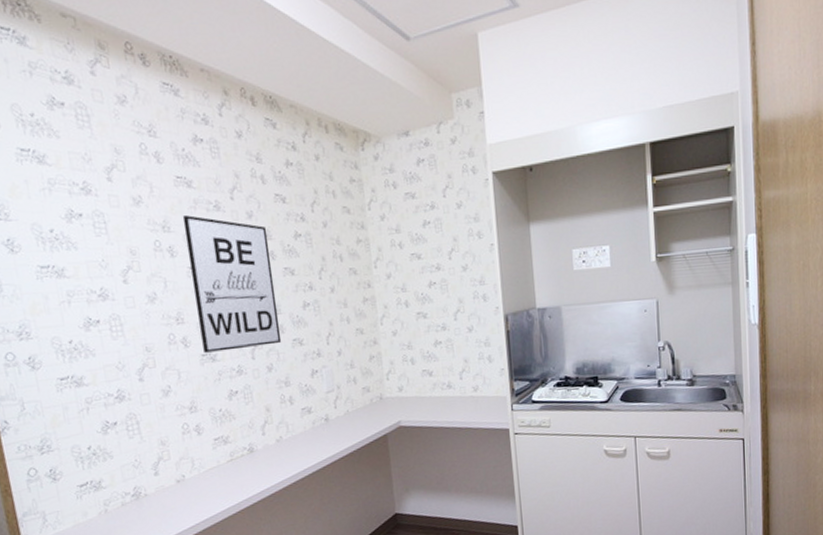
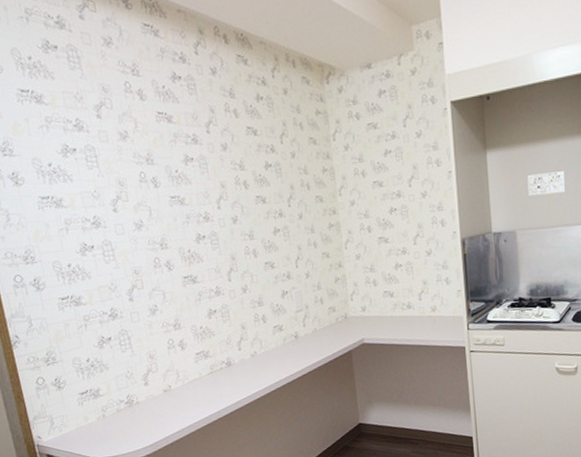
wall art: present [182,215,282,353] -> none [164,148,255,275]

